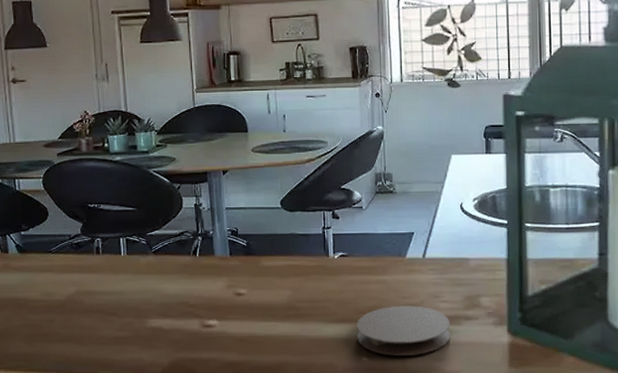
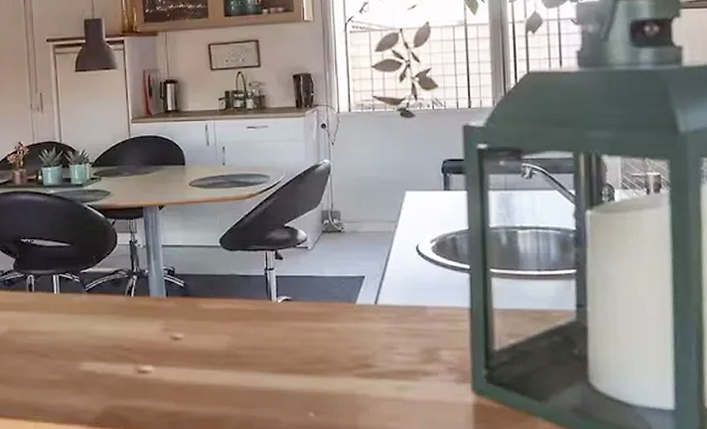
coaster: present [356,306,450,356] -> none [301,357,407,413]

